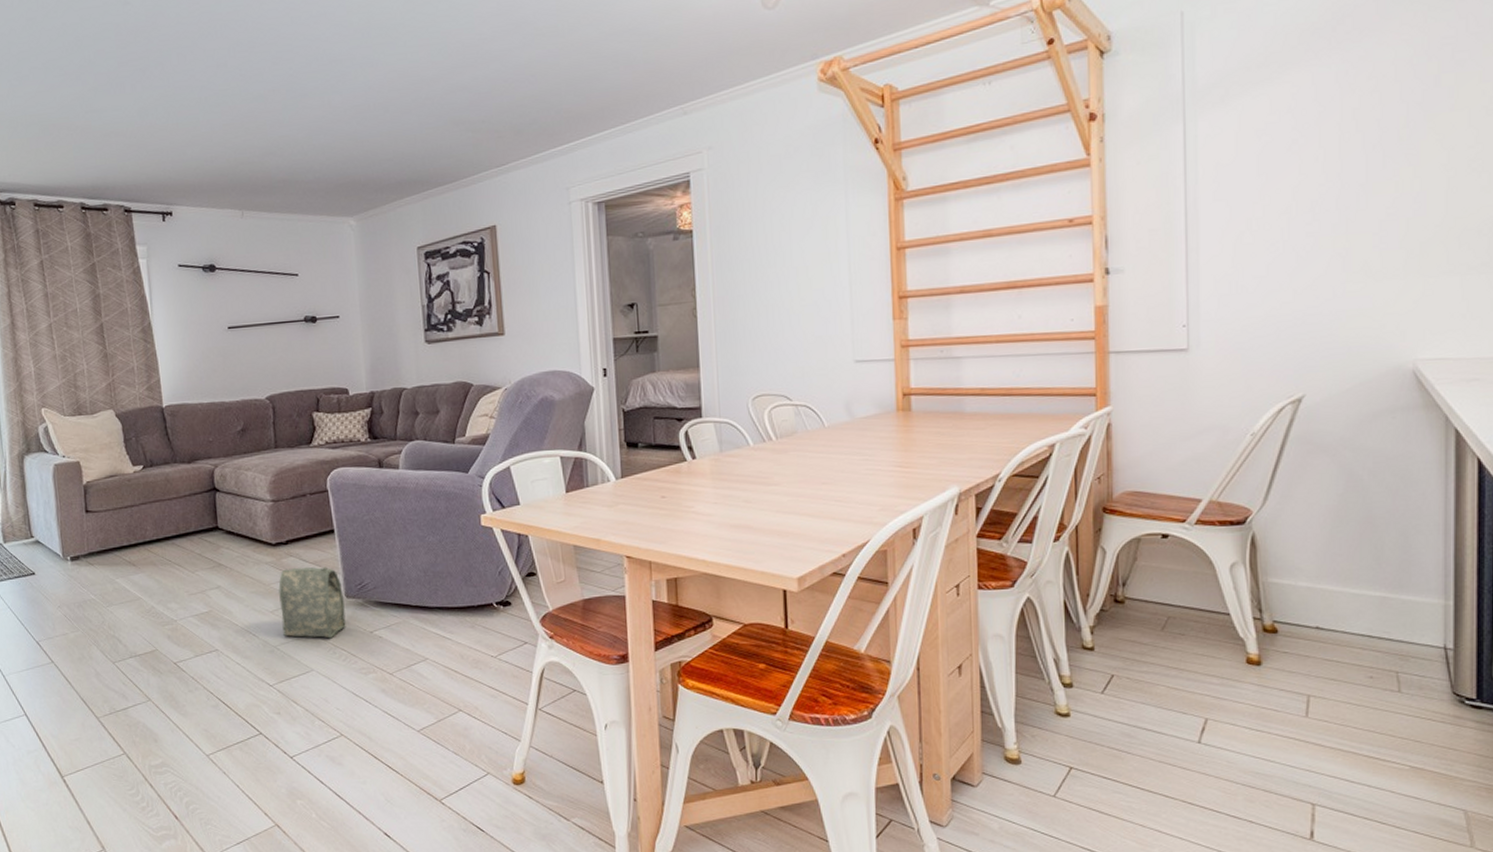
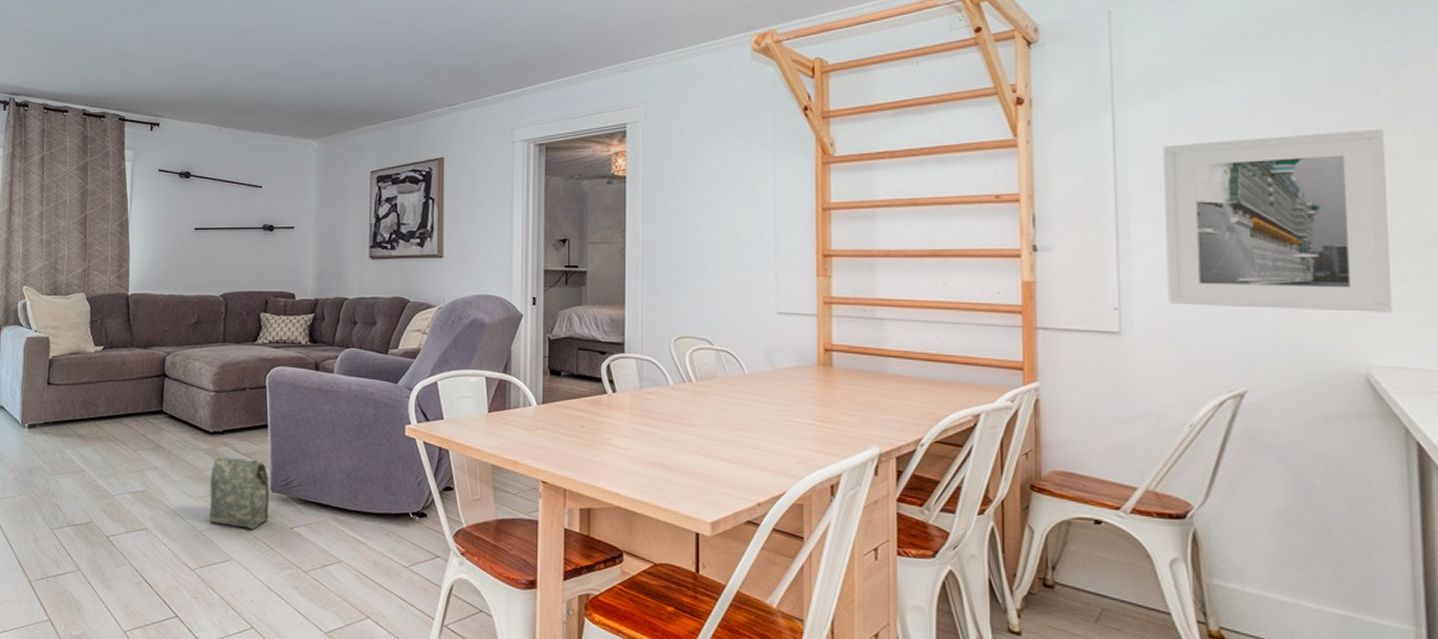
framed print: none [1232,119,1441,316] -> present [1163,128,1392,313]

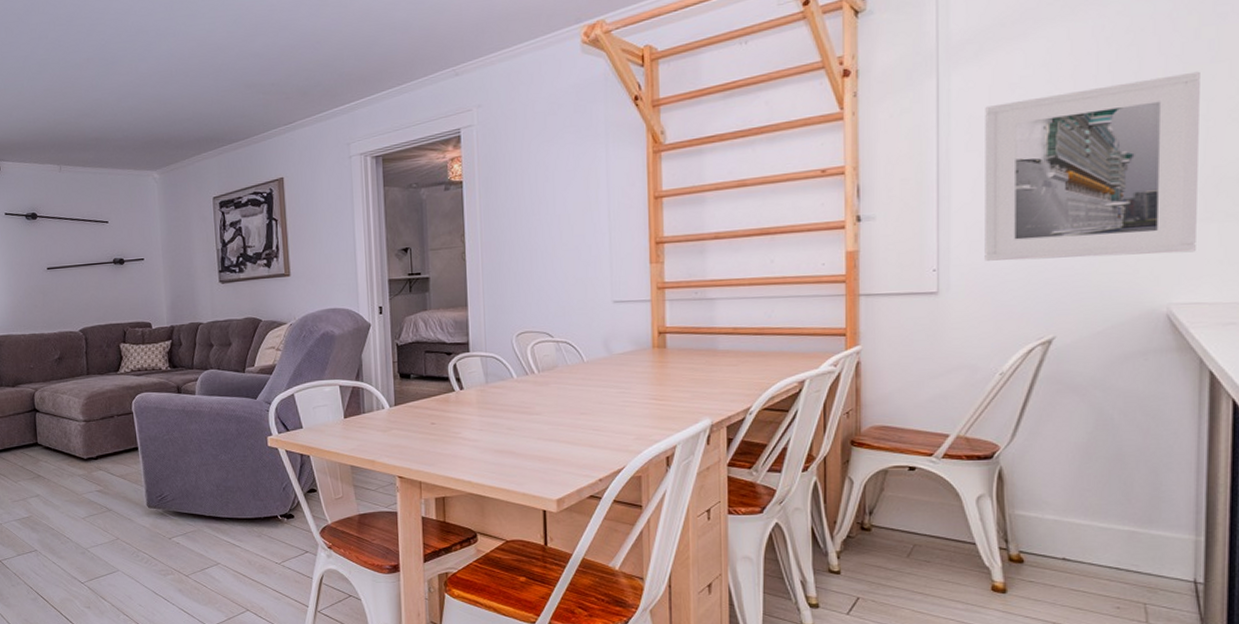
bag: present [209,457,269,530] -> none [89,479,148,543]

